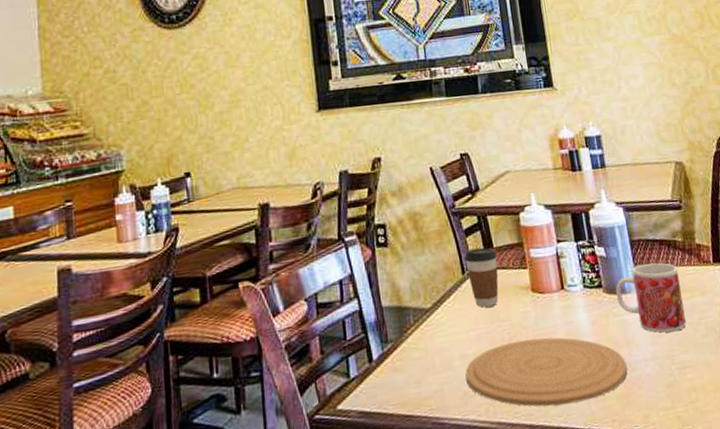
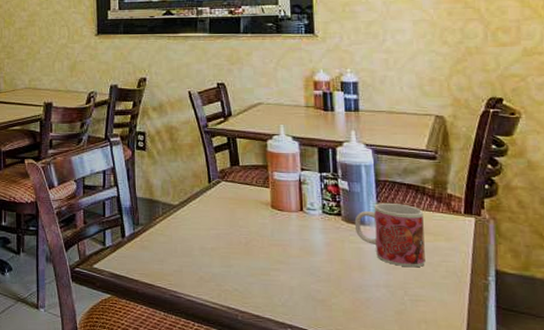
coffee cup: present [464,247,499,308] -> none [212,164,242,213]
plate: present [465,337,628,407] -> none [203,245,357,308]

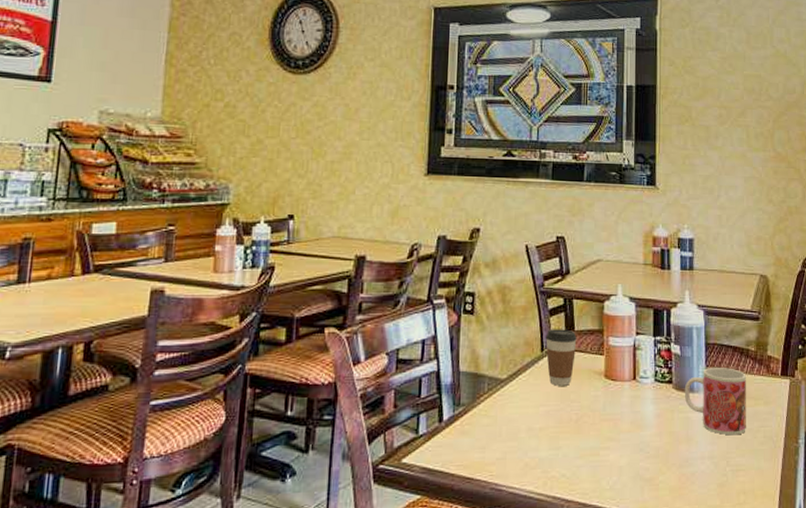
coffee cup: none [212,164,242,213] -> present [545,329,577,386]

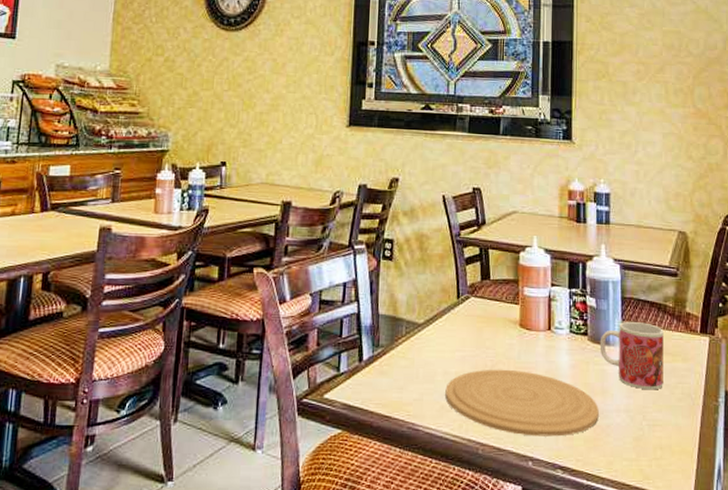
plate: none [529,422,684,489] -> present [445,369,599,437]
coffee cup: present [545,329,577,386] -> none [461,277,493,333]

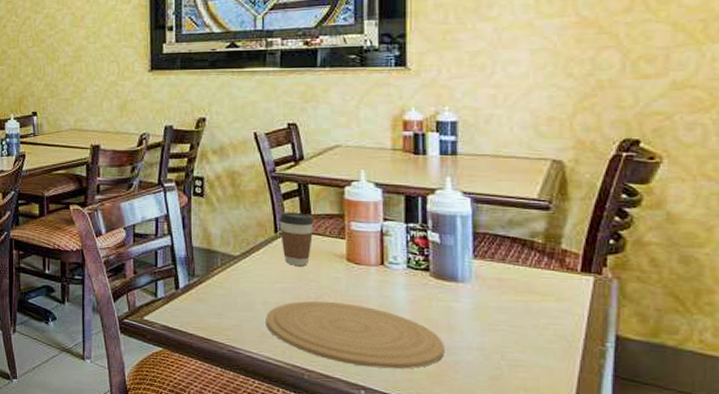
coffee cup: none [461,277,493,333] -> present [279,212,314,266]
mug: present [599,321,663,390] -> none [445,257,529,330]

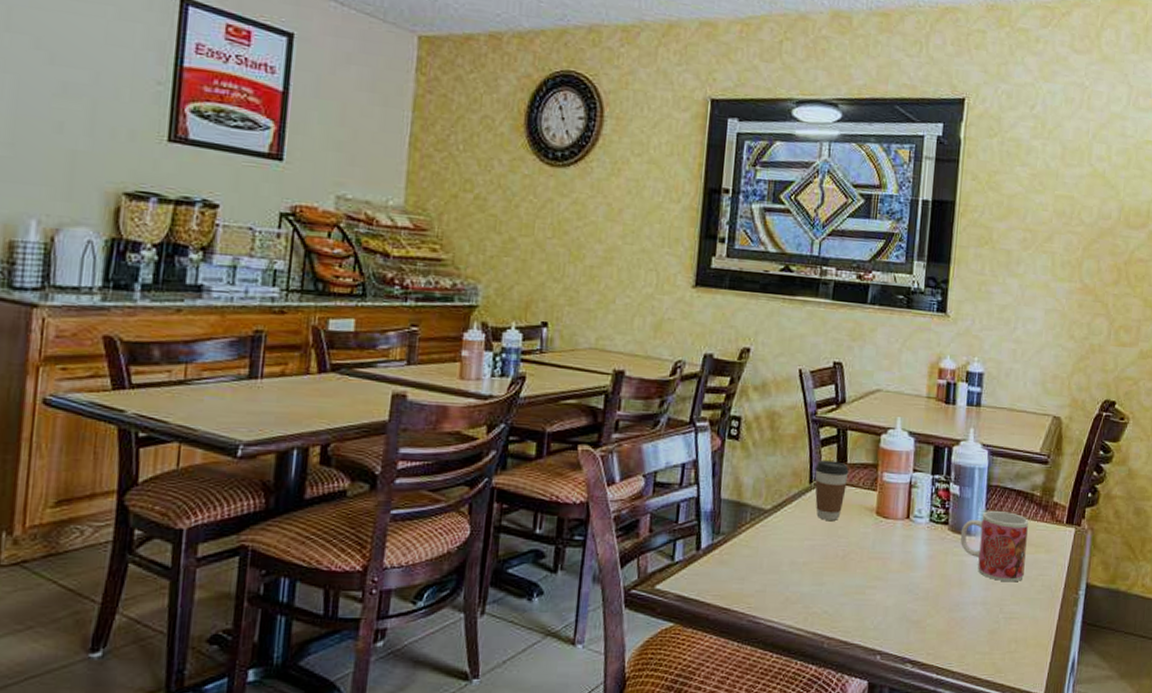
plate: present [266,301,444,369] -> none [790,559,955,630]
mug: none [445,257,529,330] -> present [960,510,1029,582]

